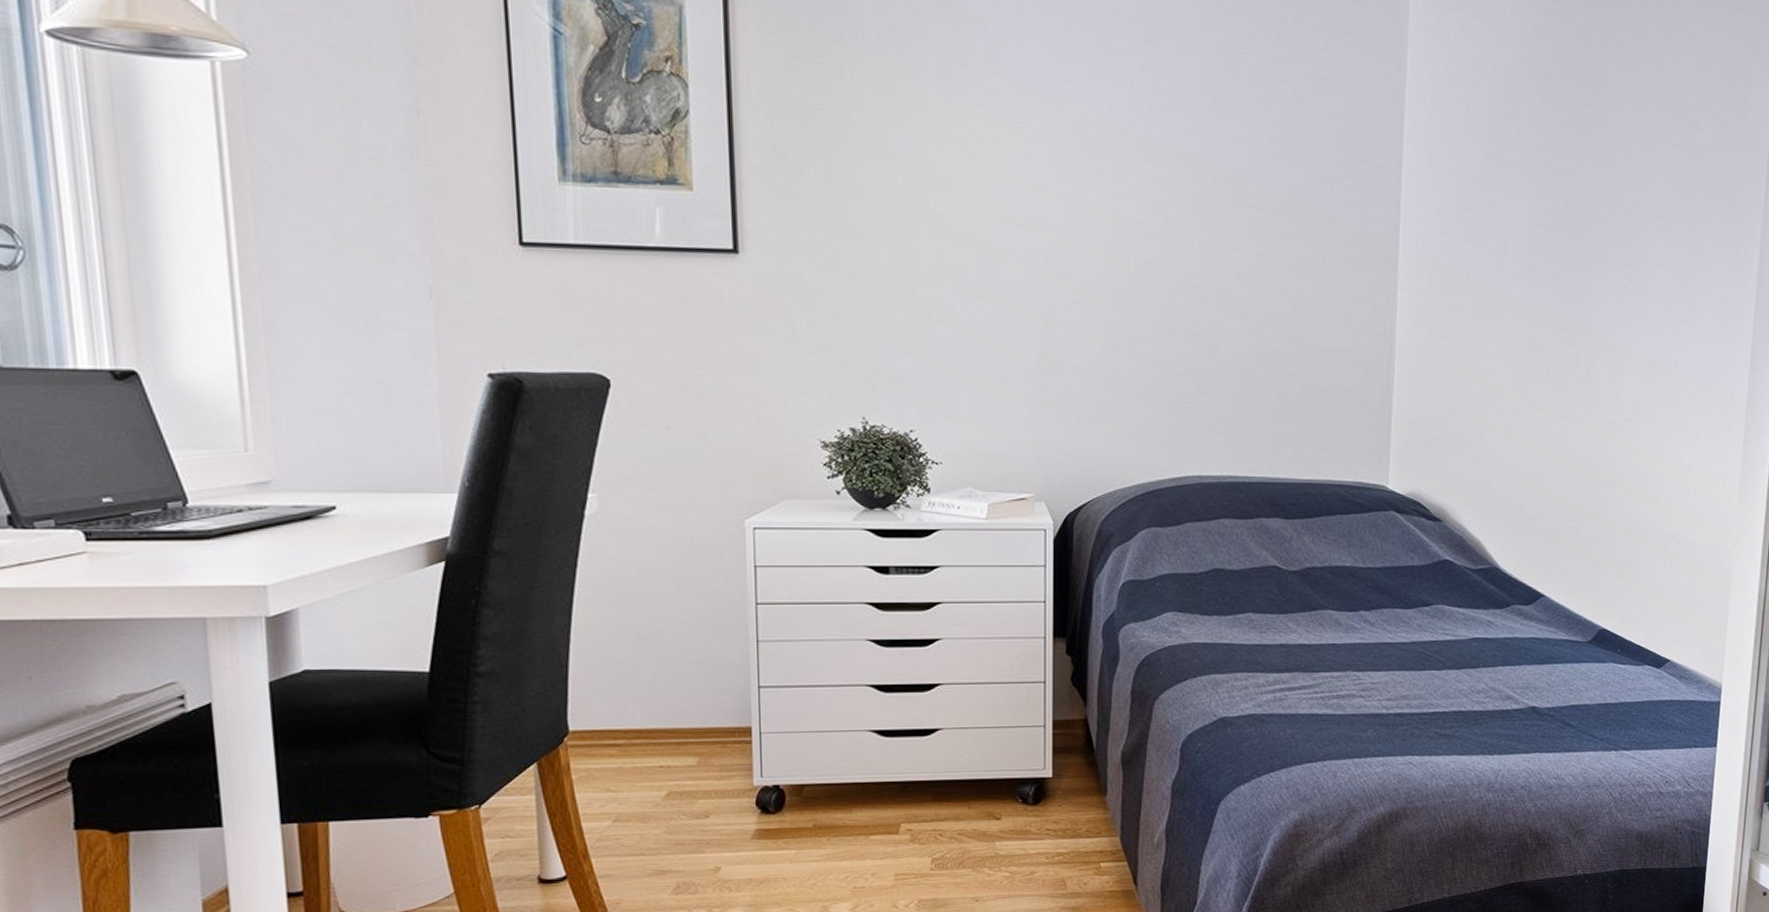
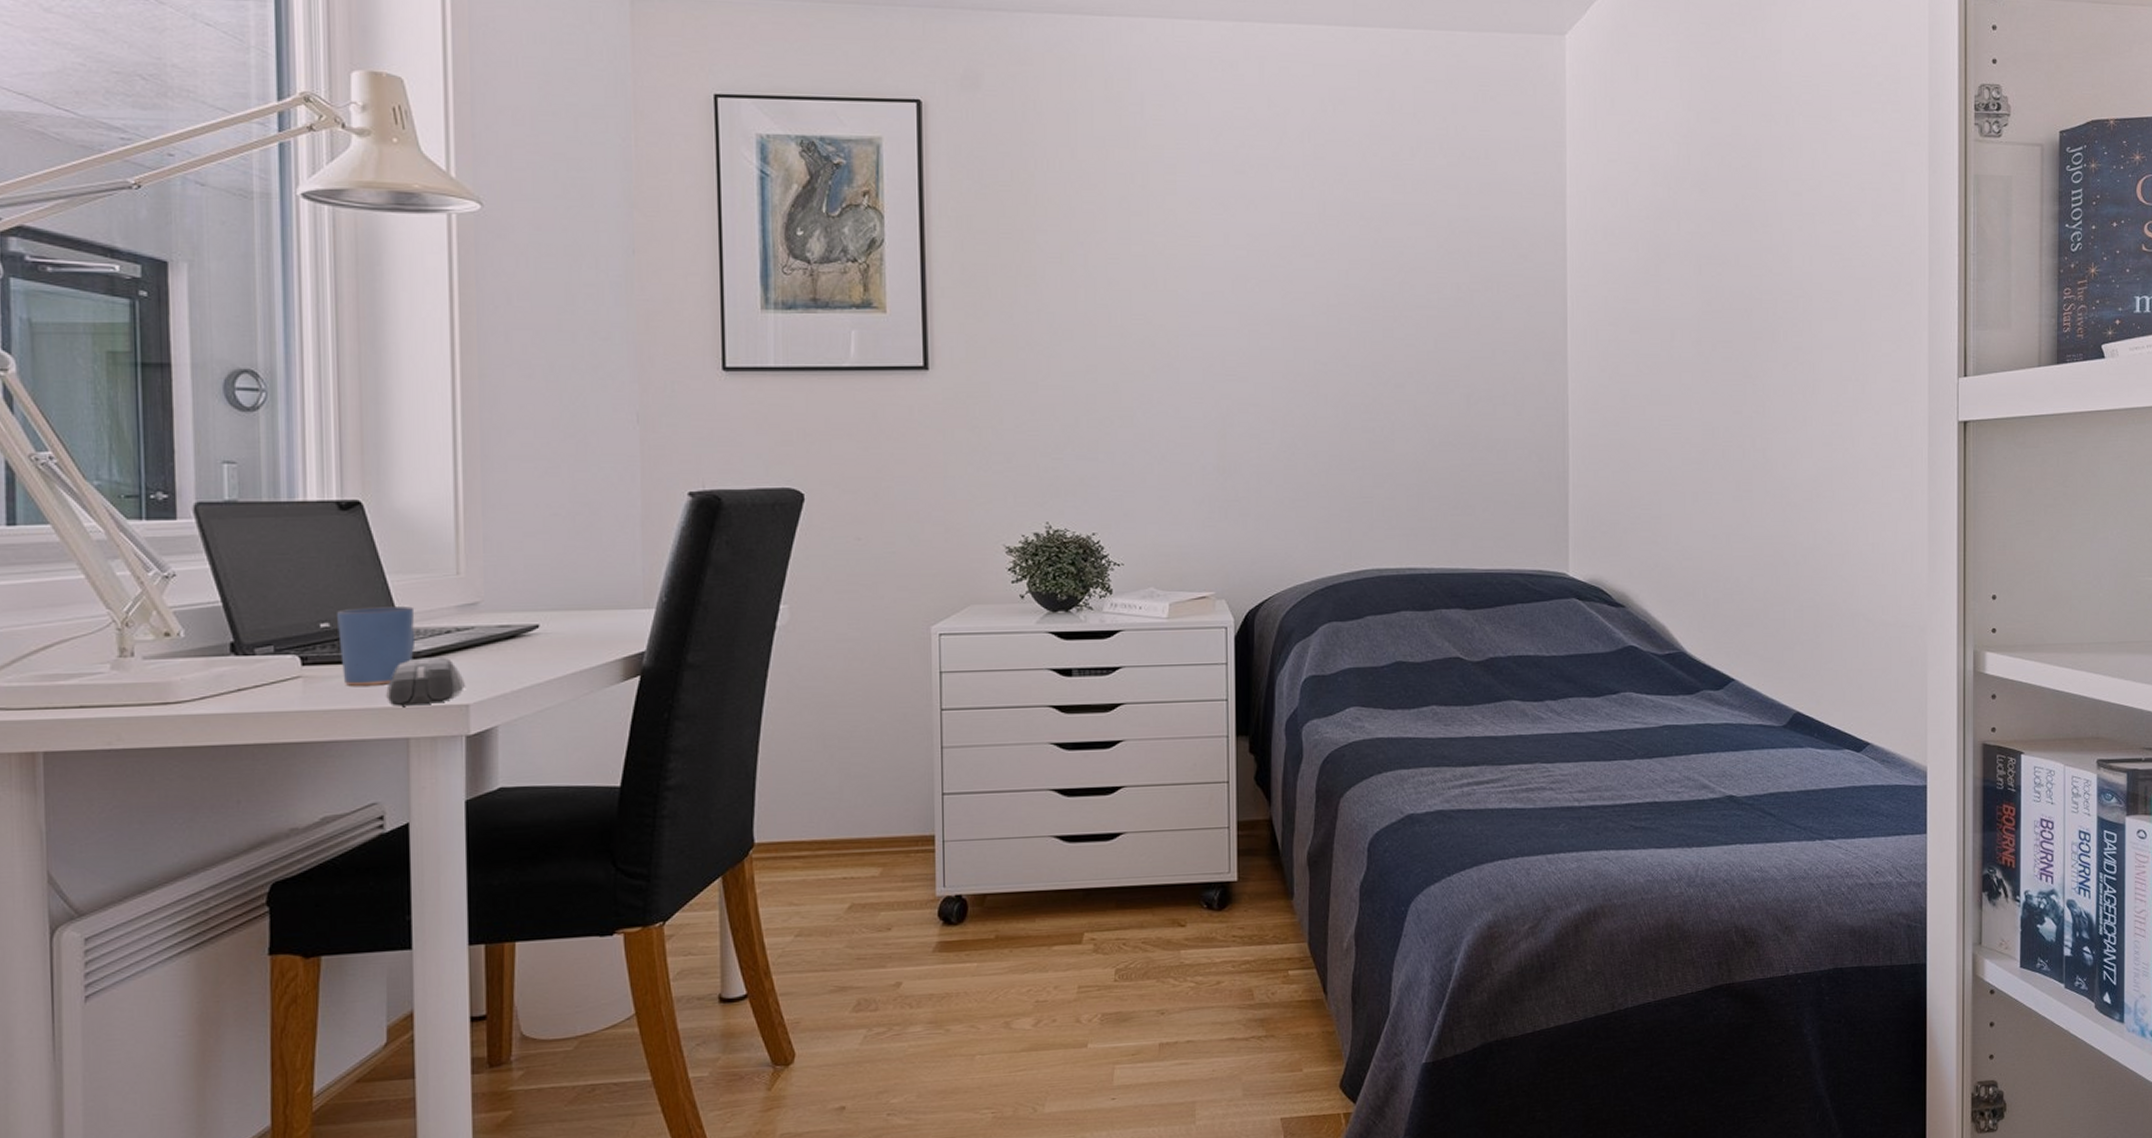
mug: none [118,483,206,563] -> present [336,606,416,686]
mouse: none [177,536,263,585] -> present [385,657,466,706]

